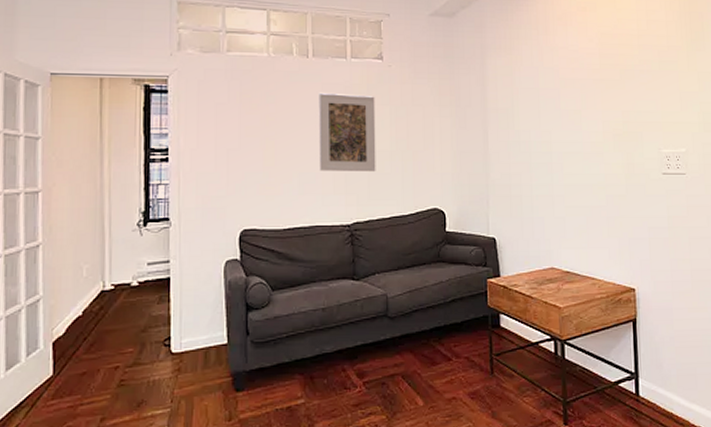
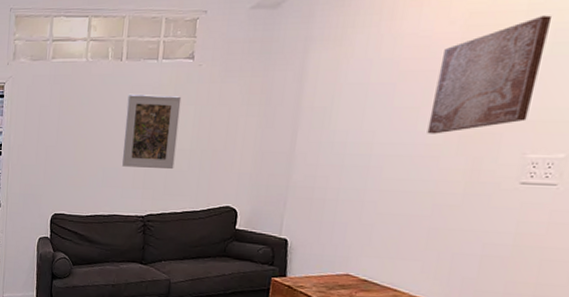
wall art: none [588,39,656,133] -> present [427,15,553,134]

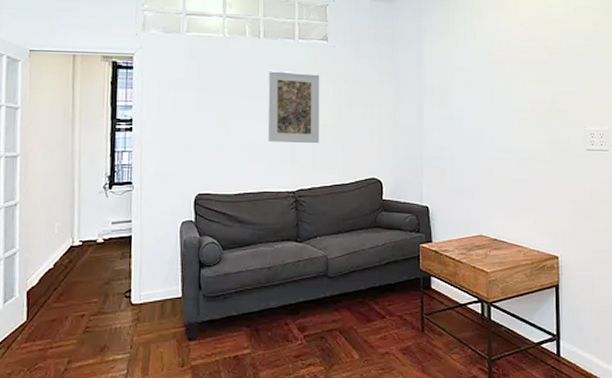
wall art: present [427,15,553,134] -> none [518,24,582,111]

